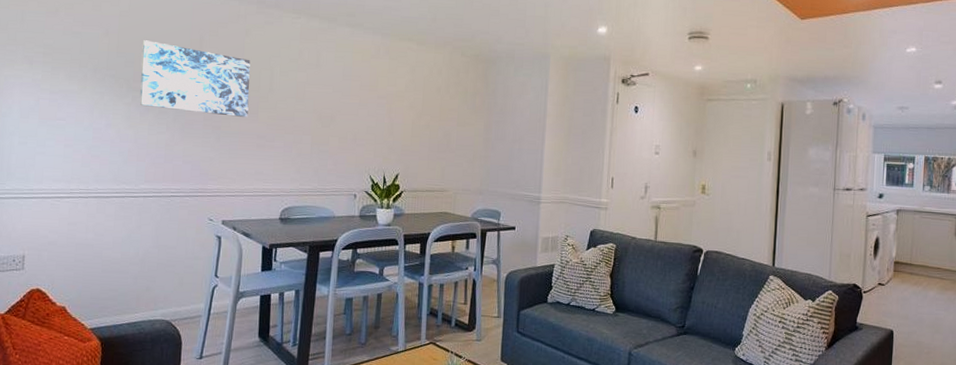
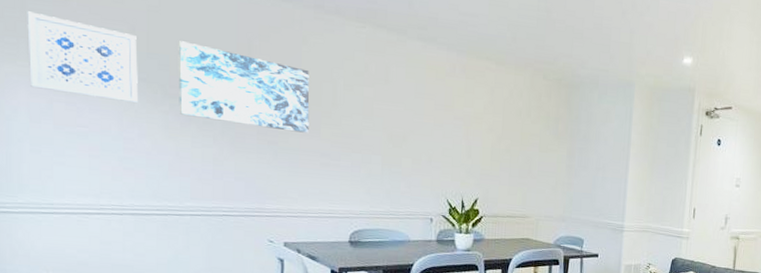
wall art: none [22,22,109,97] -> present [27,11,138,104]

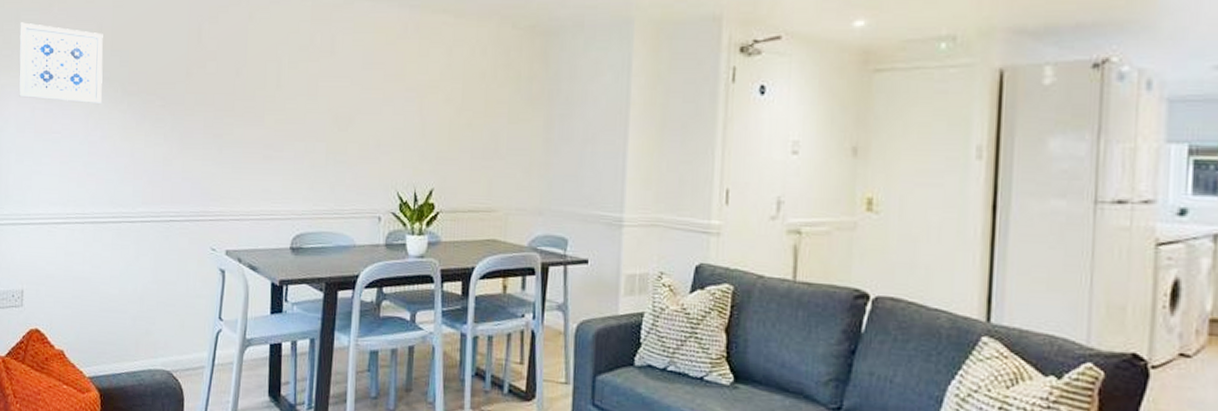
wall art: present [178,41,310,133] -> none [135,34,255,122]

